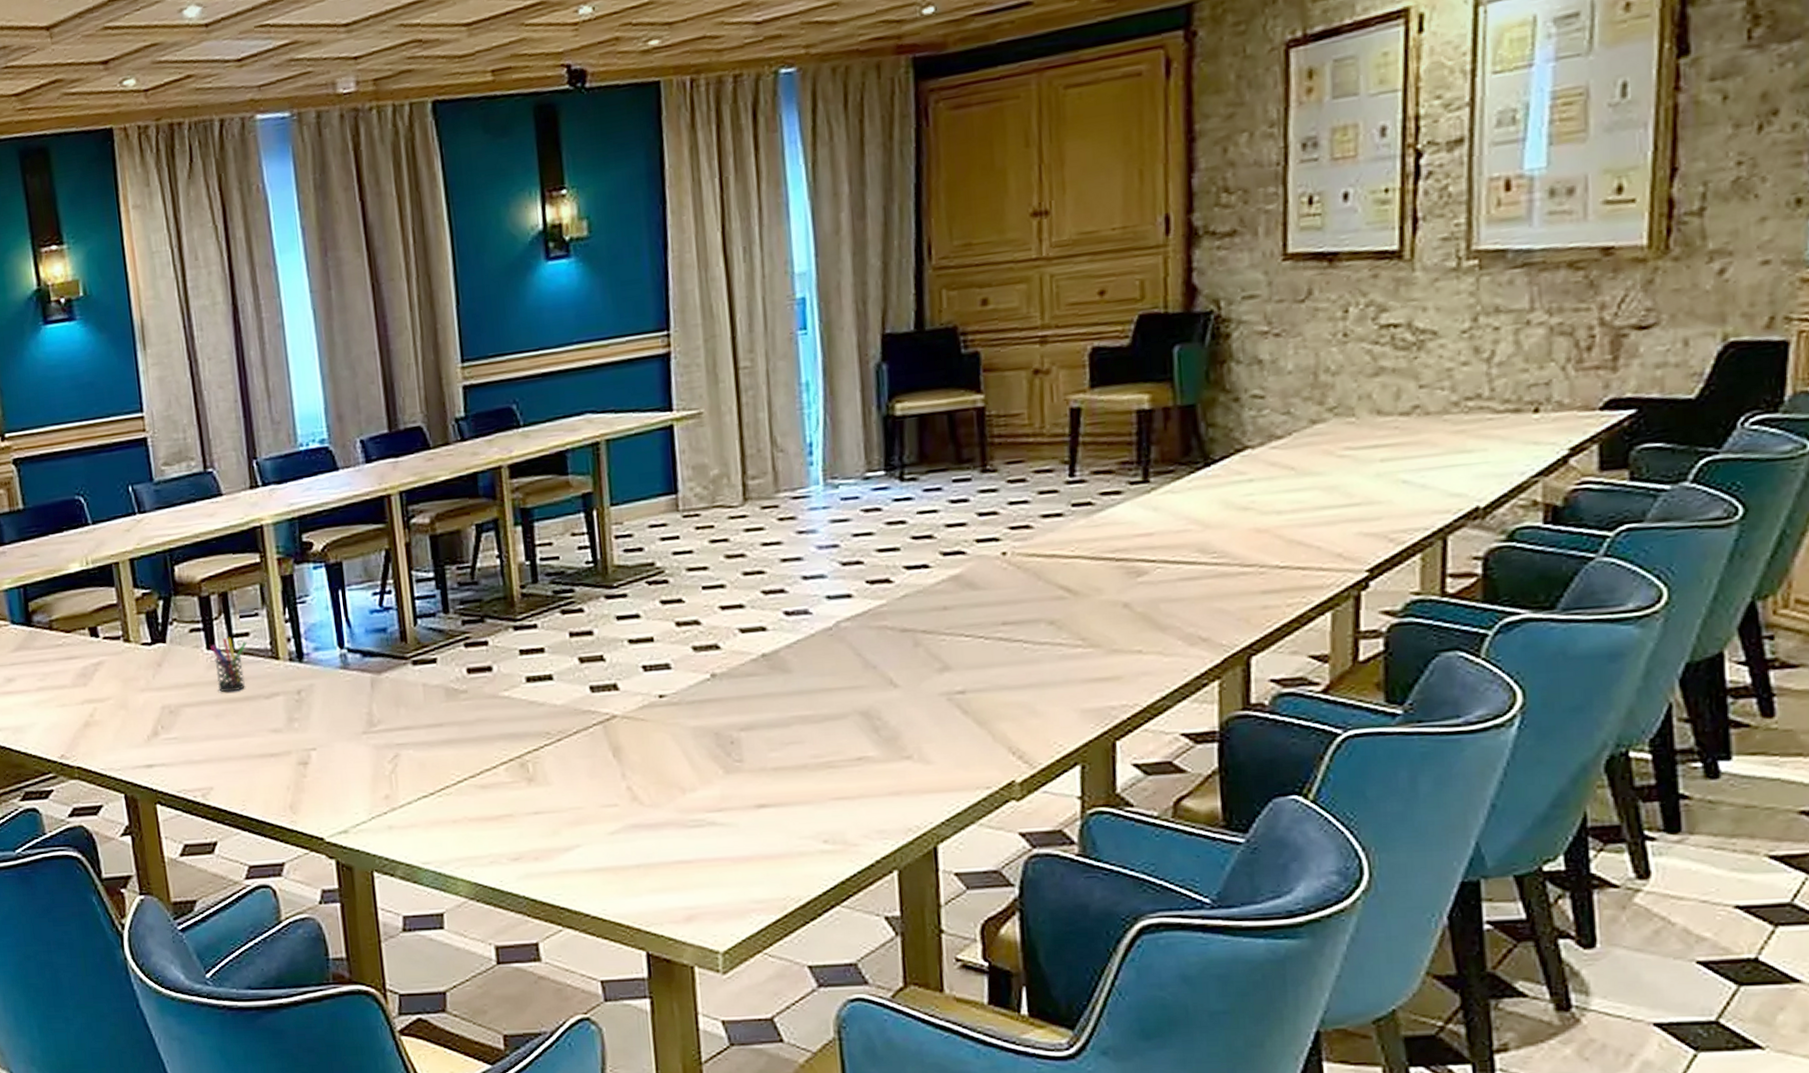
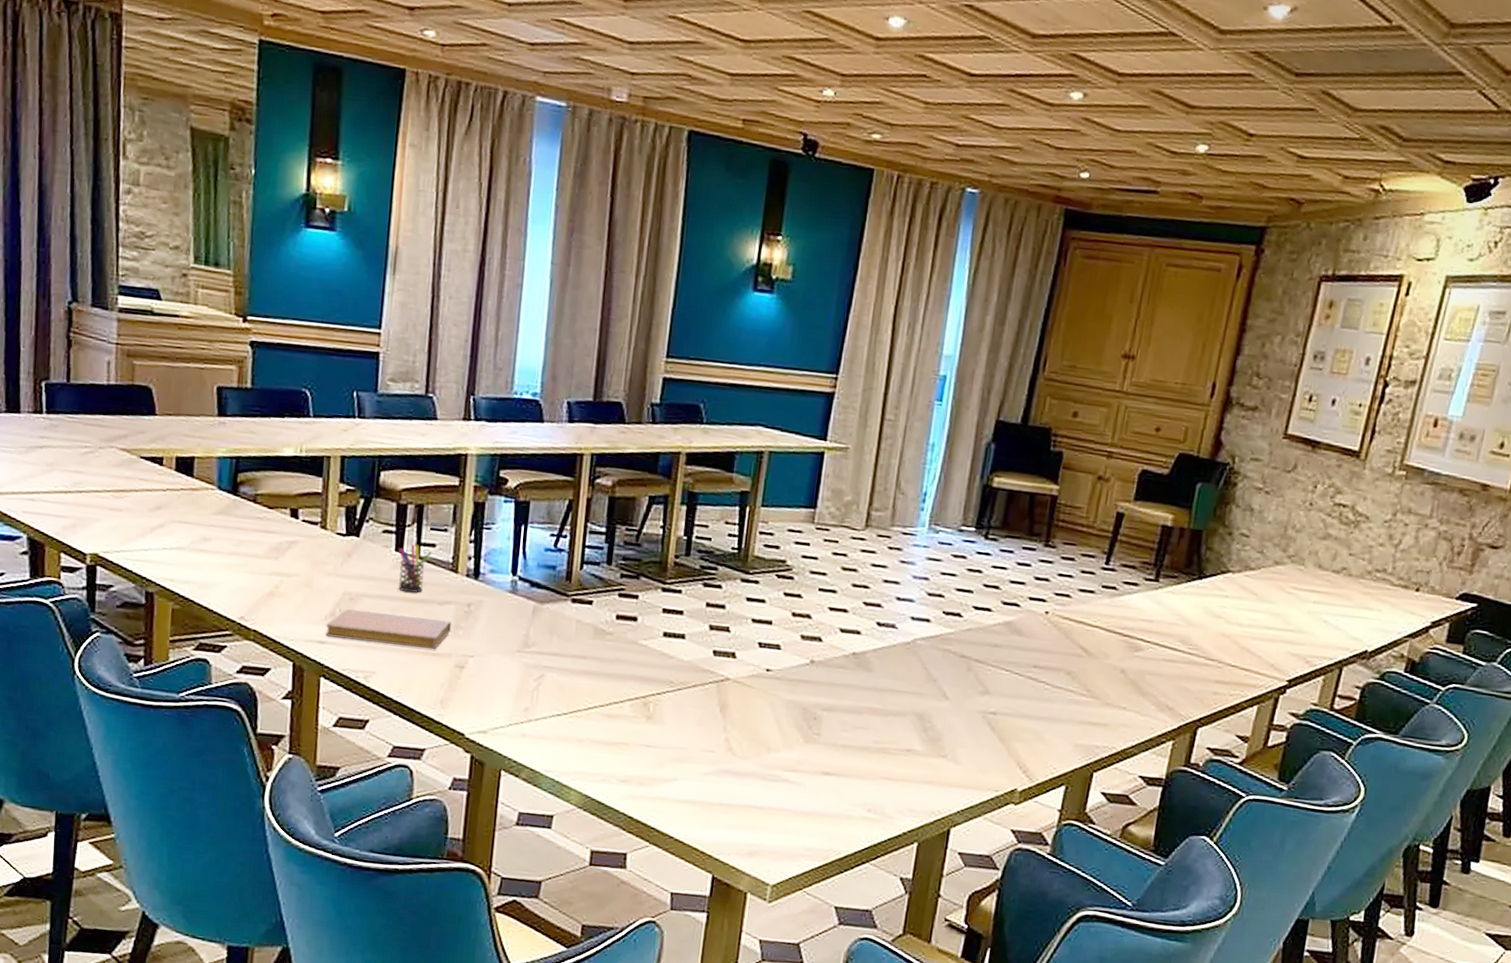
notebook: none [150,715,286,758] -> present [325,609,452,650]

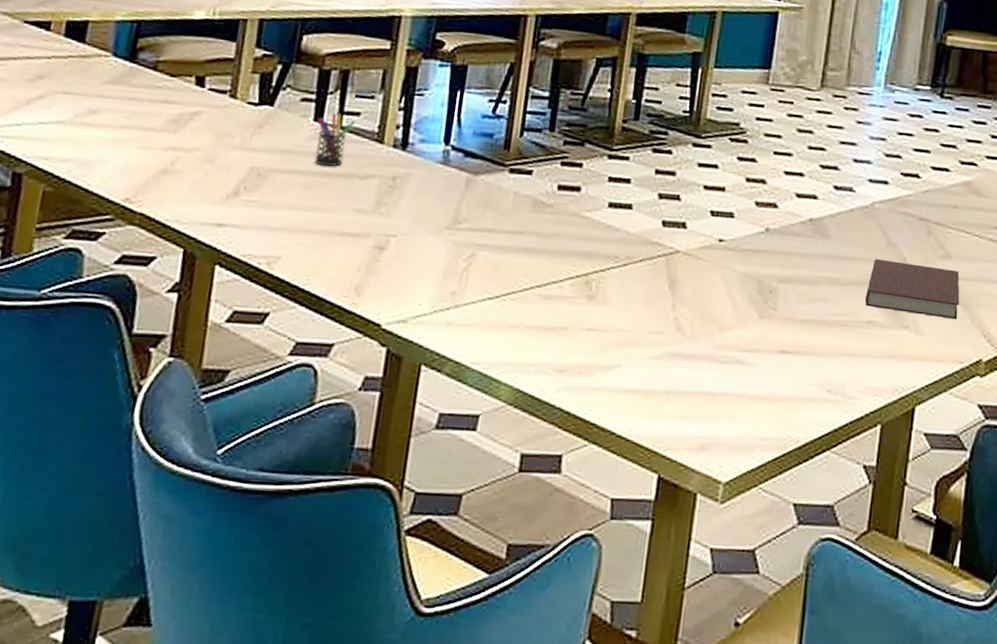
notebook: present [325,609,452,650] -> none [225,186,374,230]
notebook: none [905,692,998,752] -> present [865,258,960,320]

